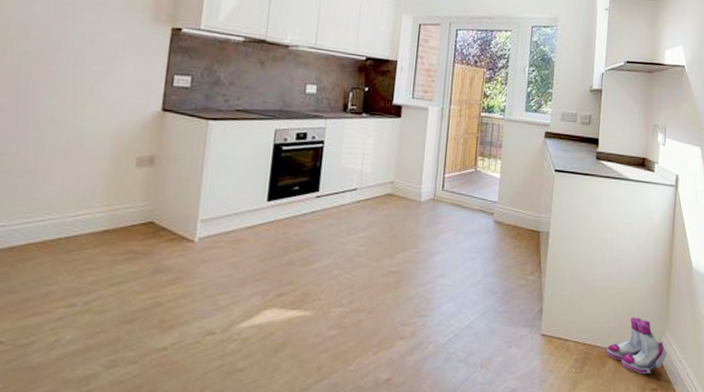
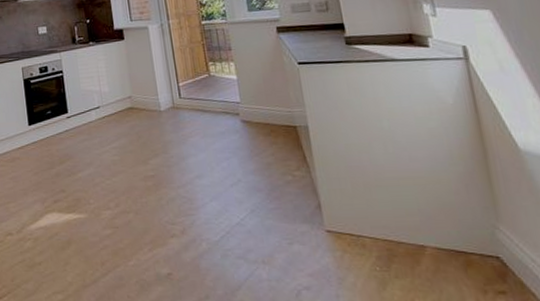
boots: present [607,317,667,375] -> none [417,209,509,275]

